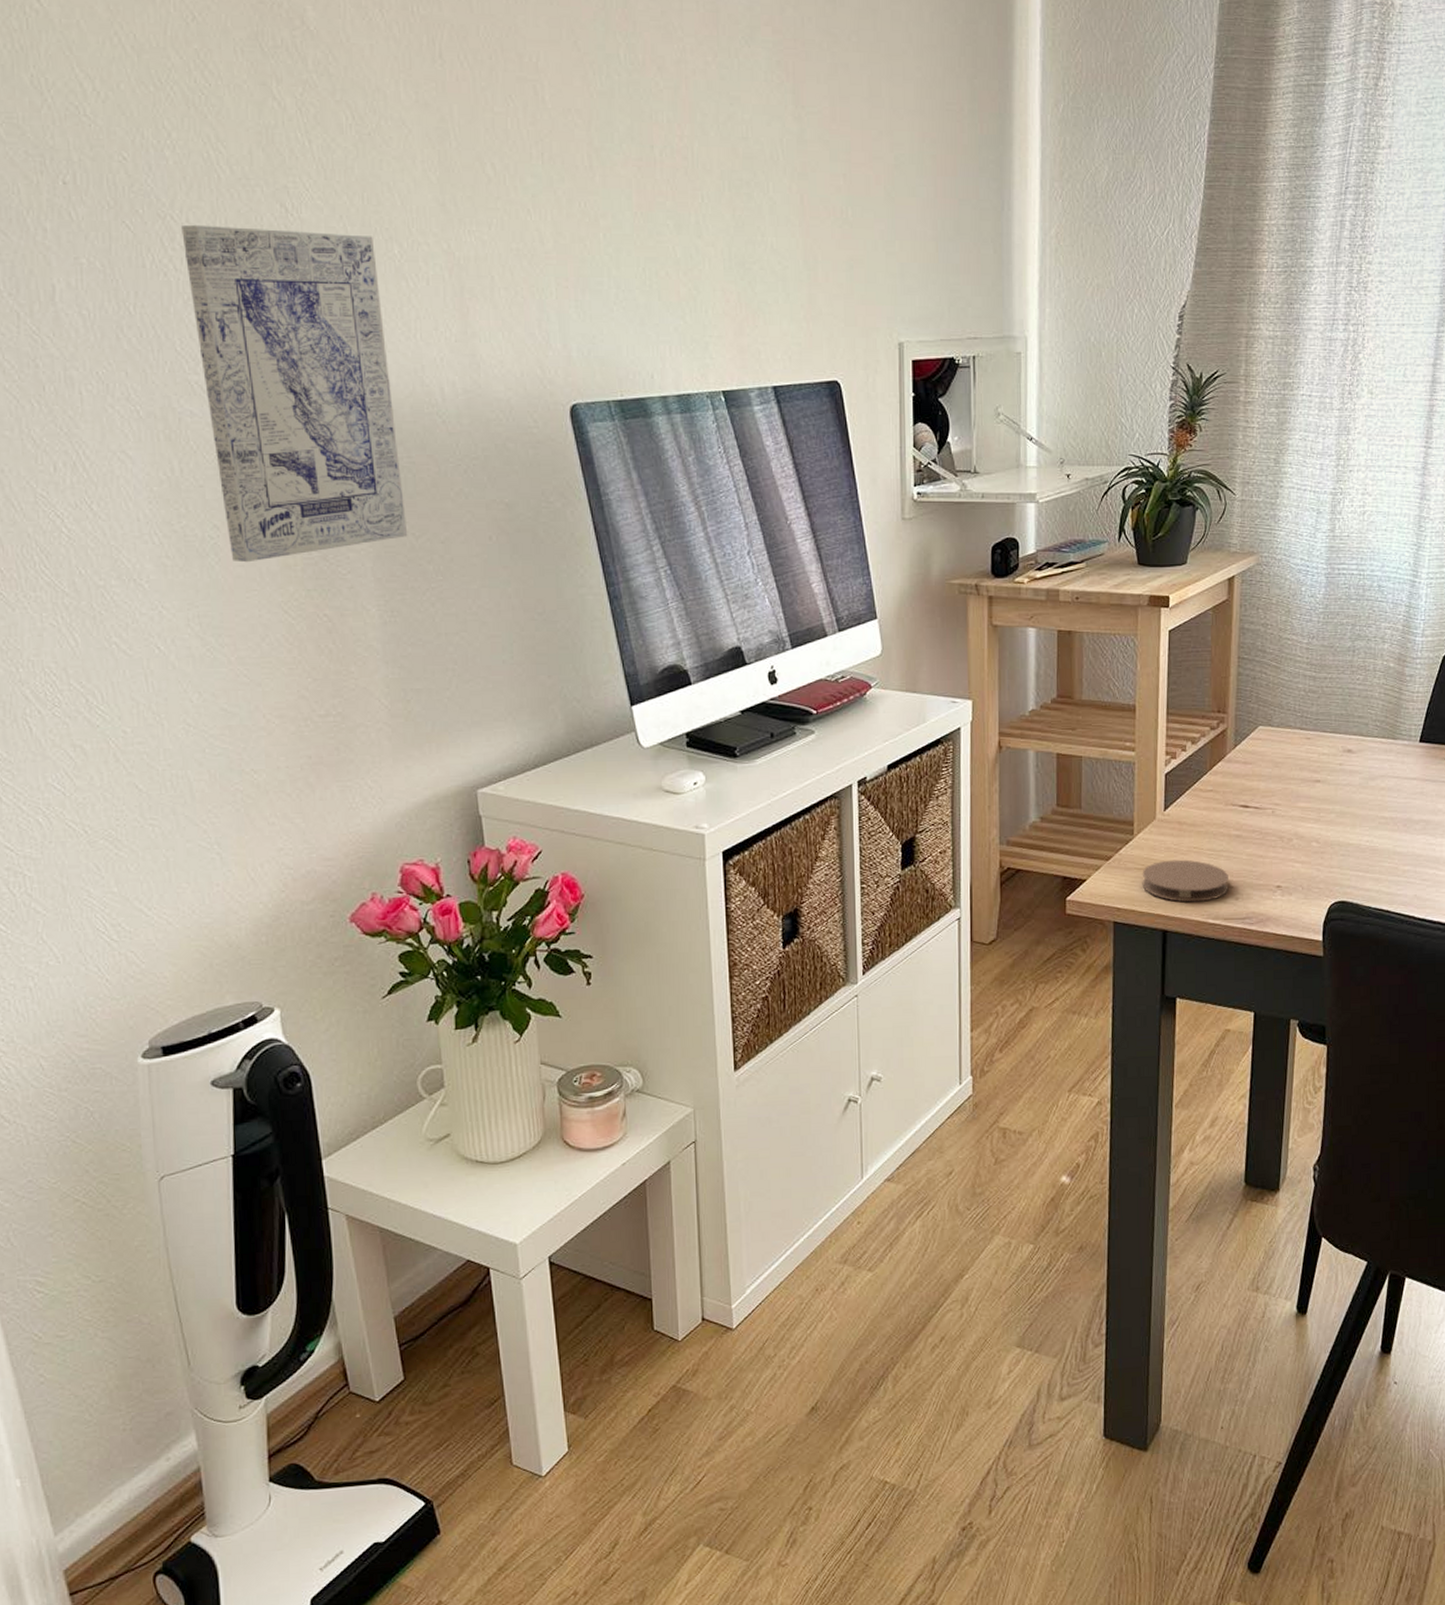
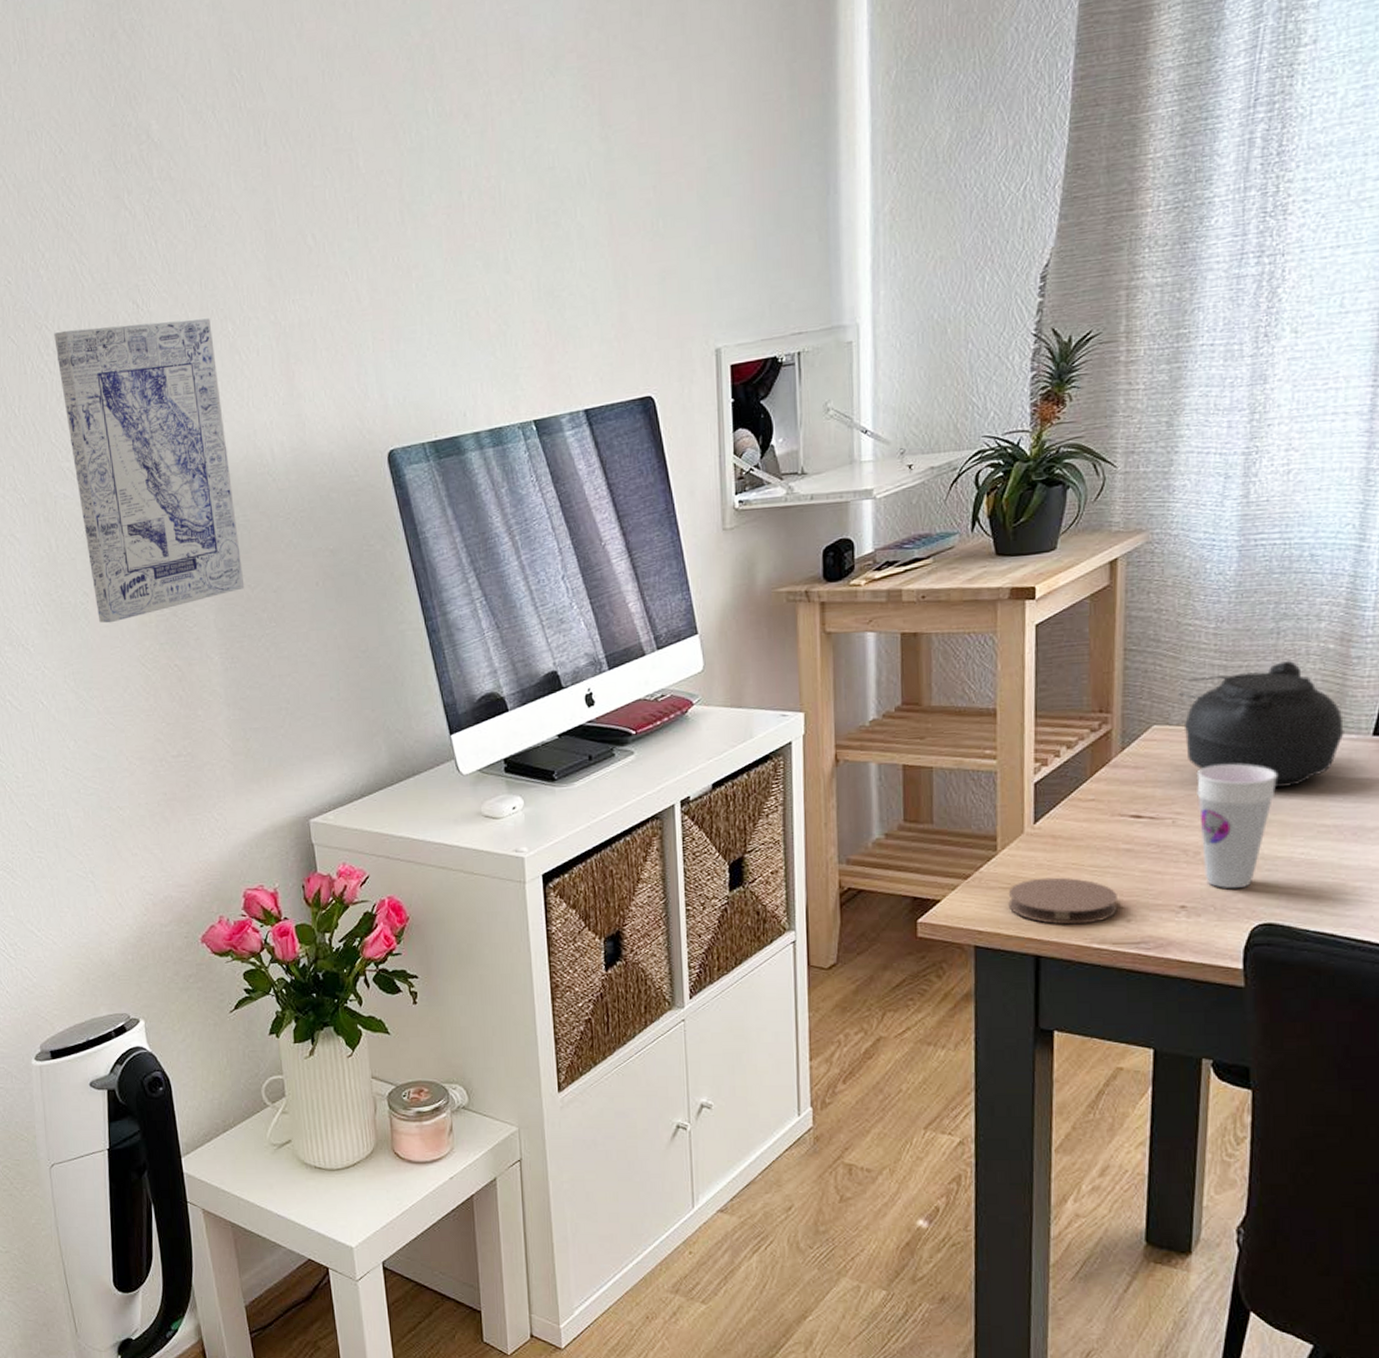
teapot: none [1278,676,1399,785] -> present [1178,661,1344,789]
cup: none [1291,763,1352,872] -> present [1196,764,1279,889]

